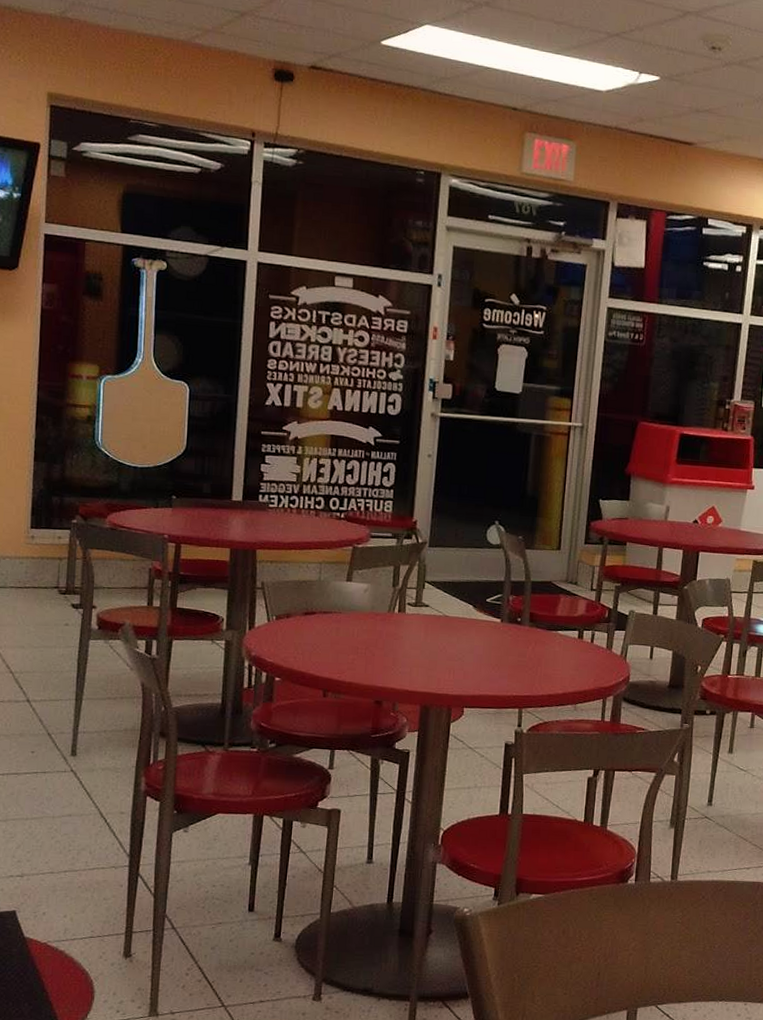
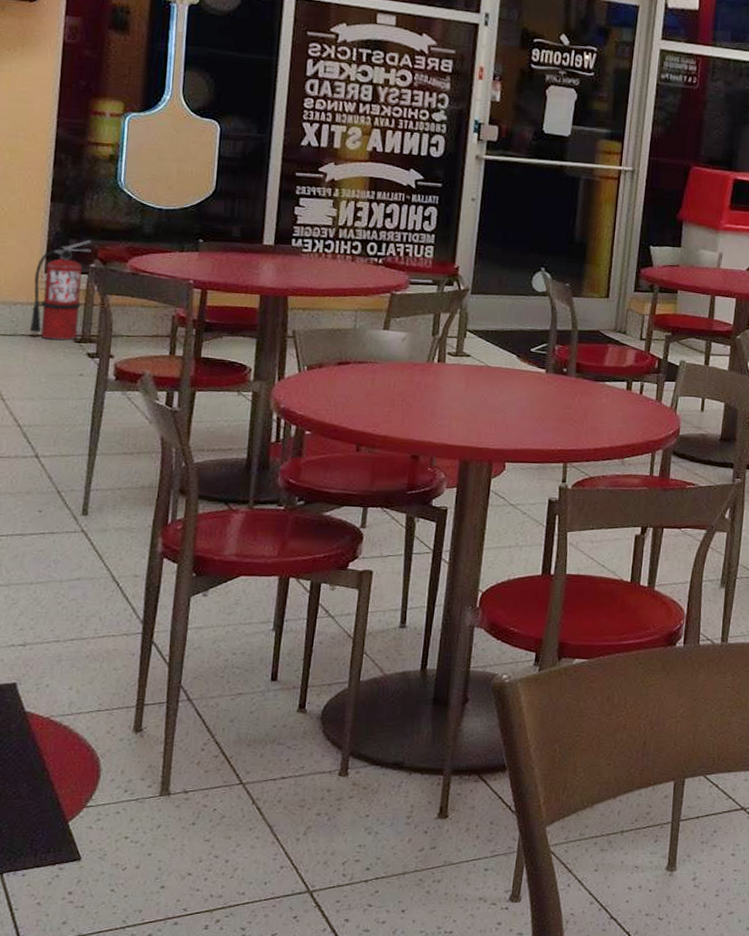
fire extinguisher: none [19,496,73,593] -> present [30,239,92,341]

